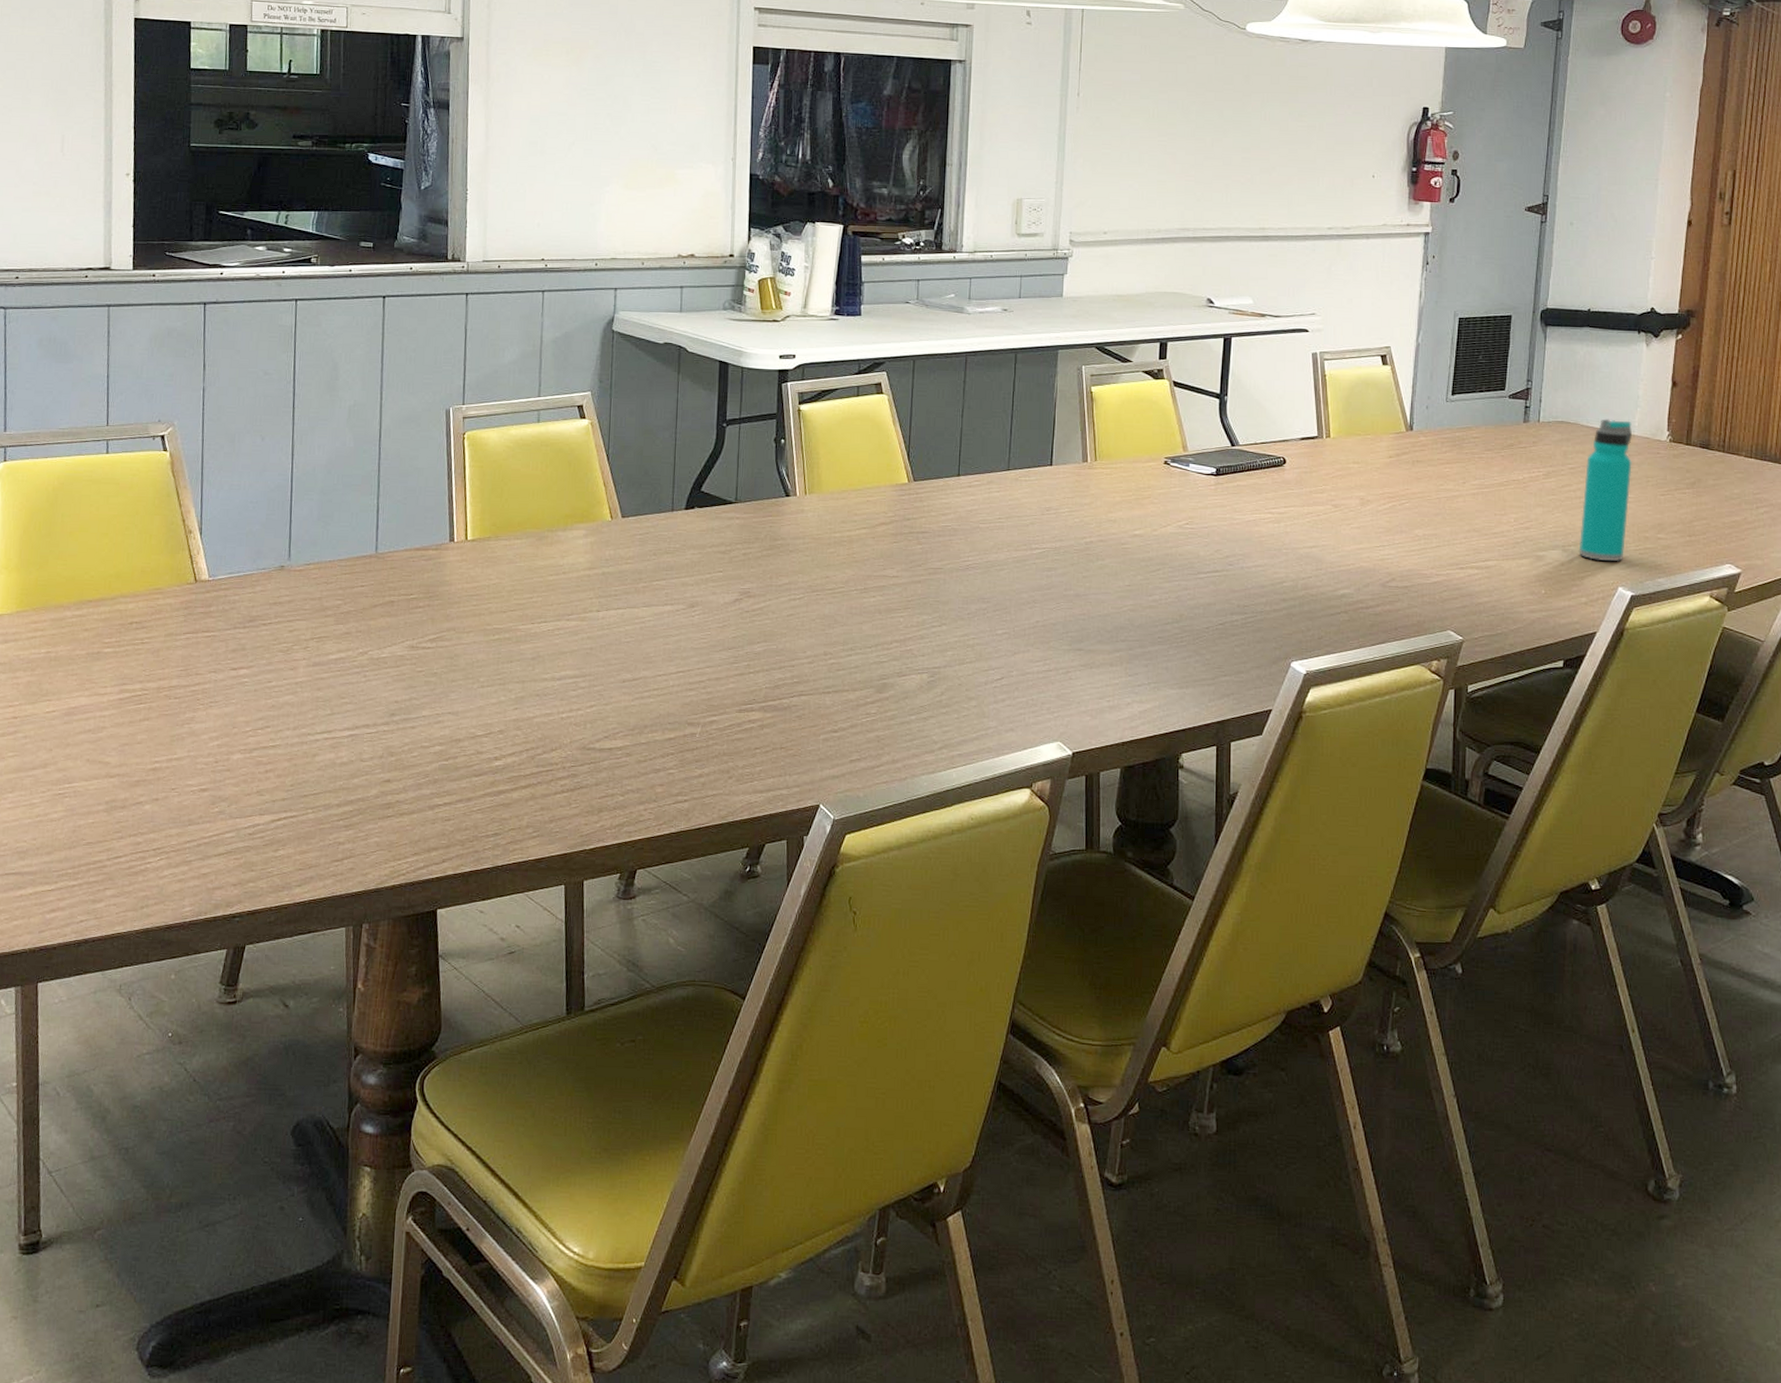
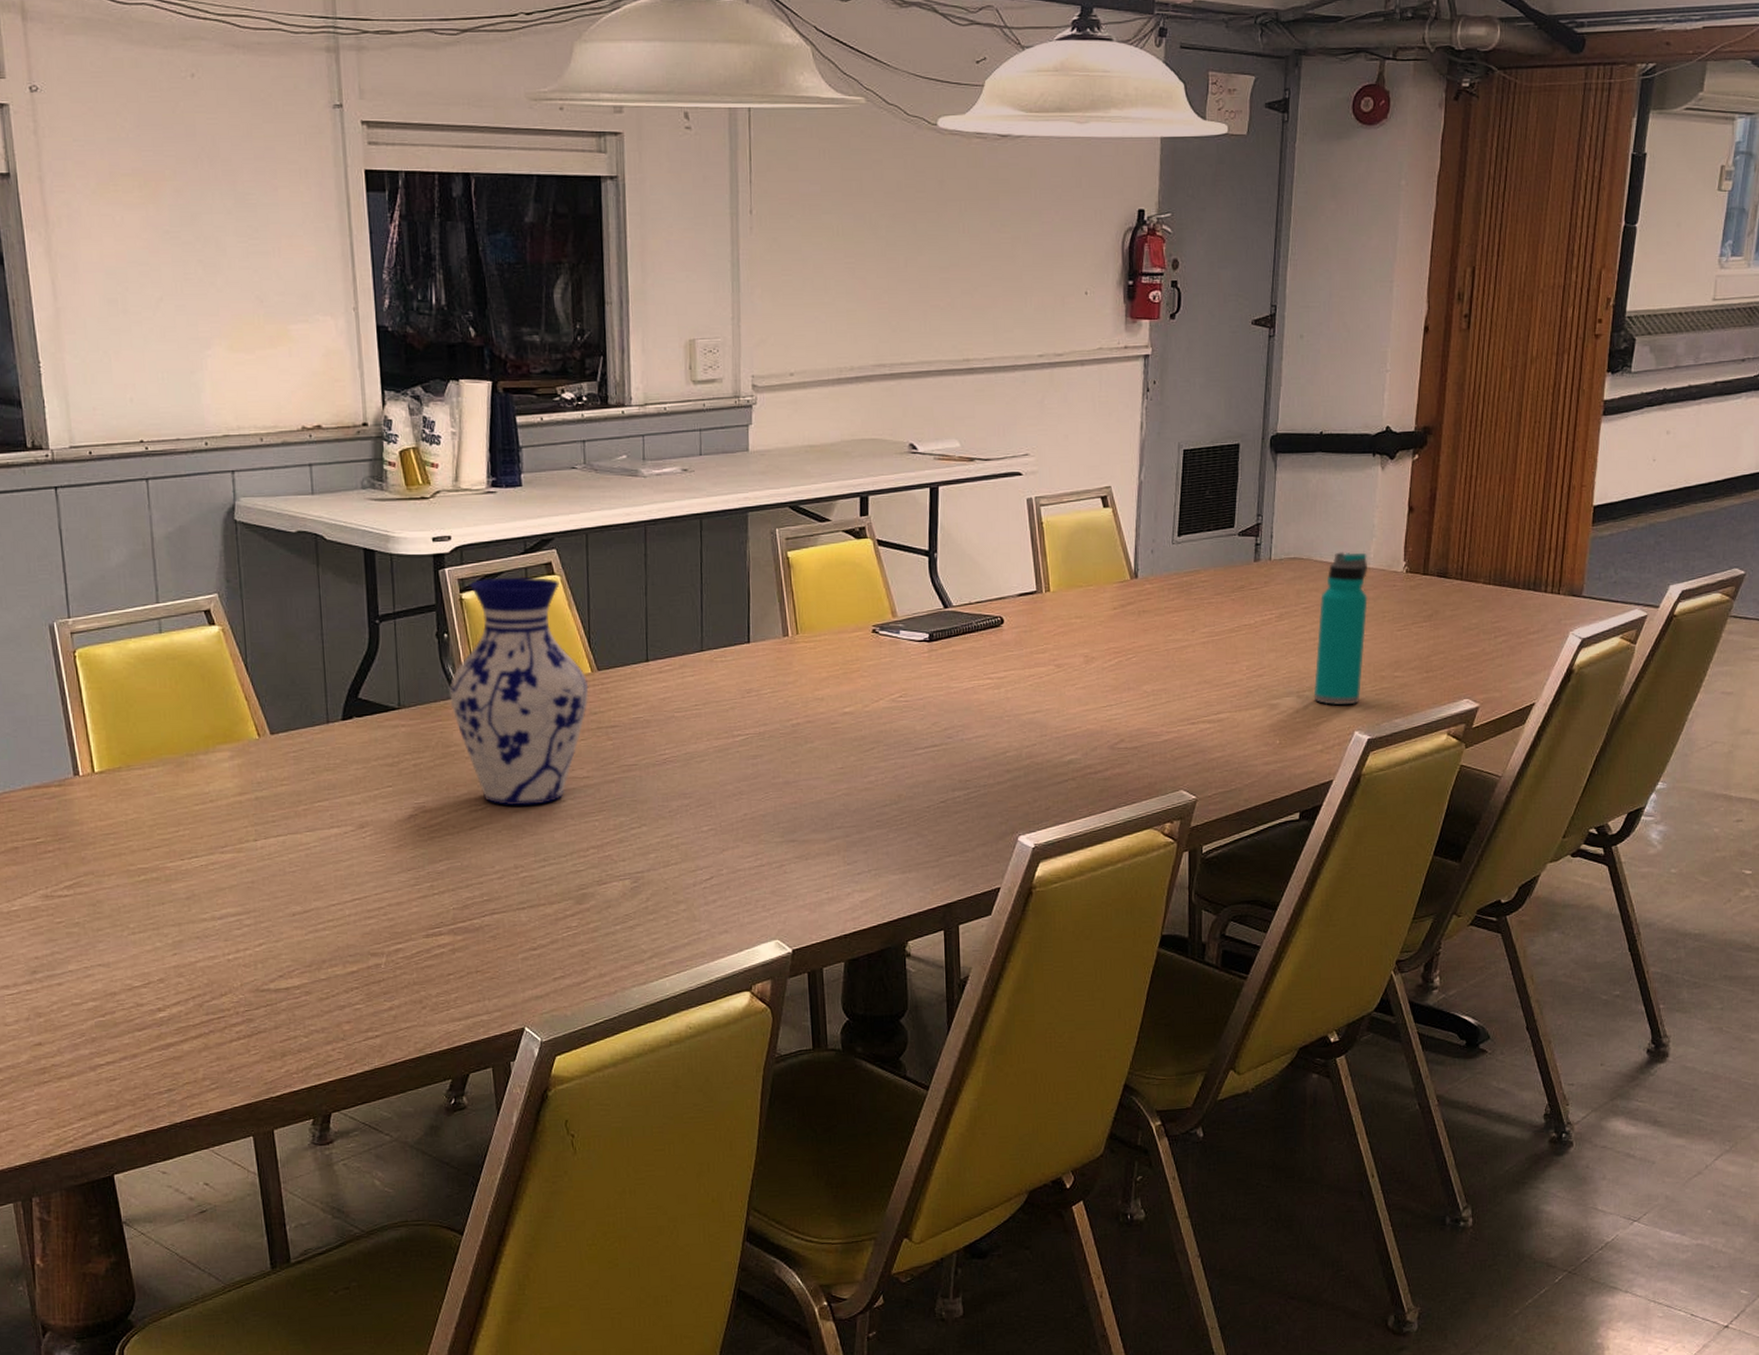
vase: none [781,393,905,599] -> present [449,576,589,806]

